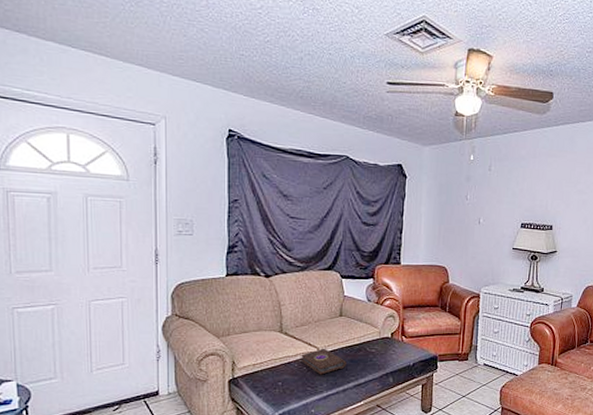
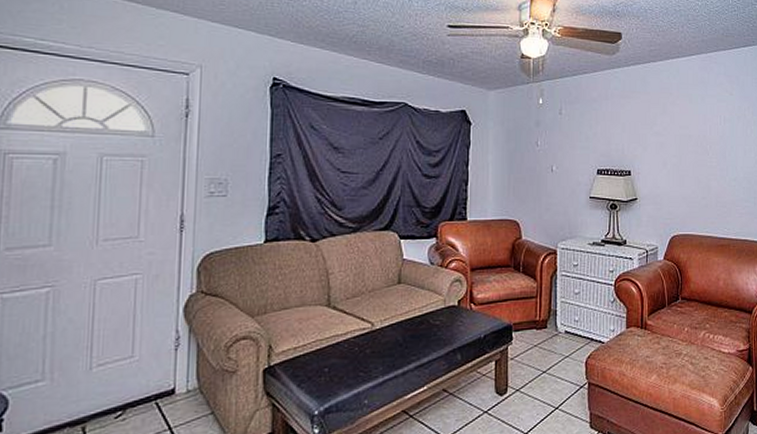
book: present [301,348,346,375] -> none [352,322,406,356]

